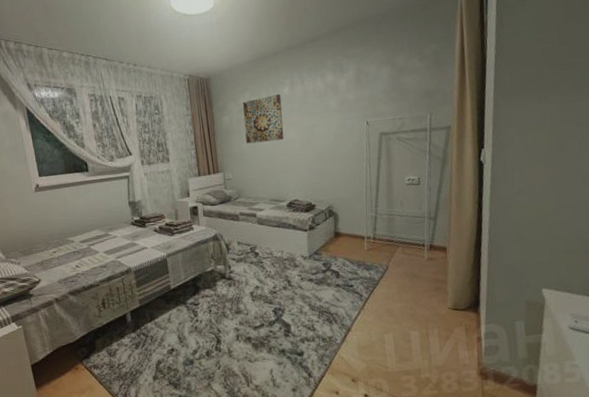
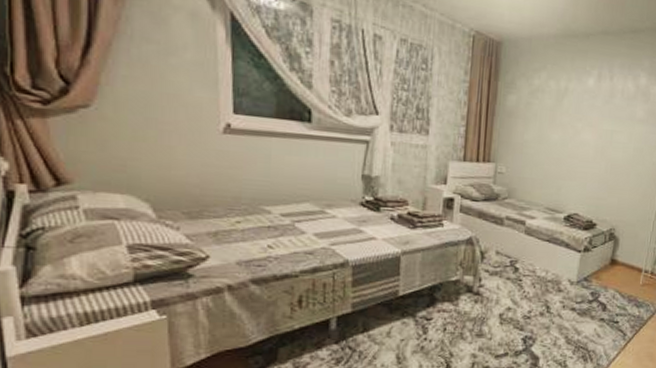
wall art: present [242,94,284,144] -> none [530,82,584,140]

